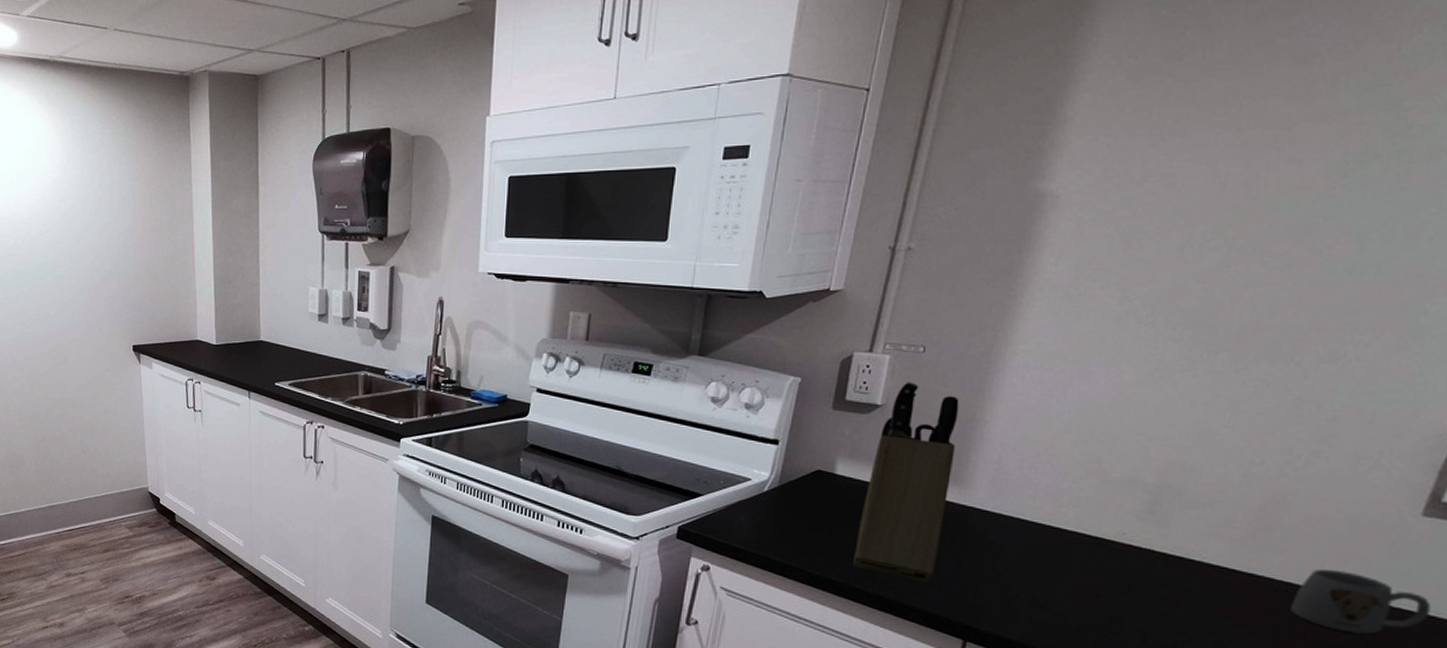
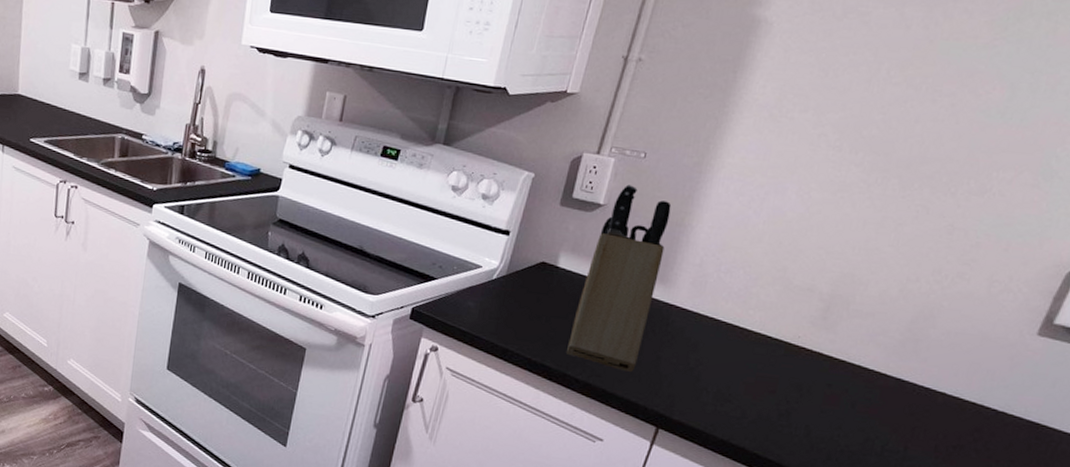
mug: present [1289,568,1432,635] -> none [926,377,1037,437]

